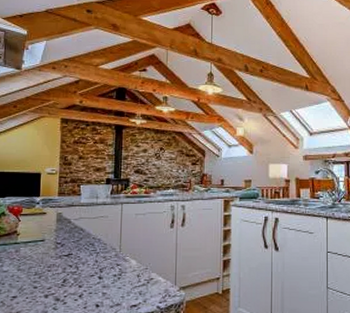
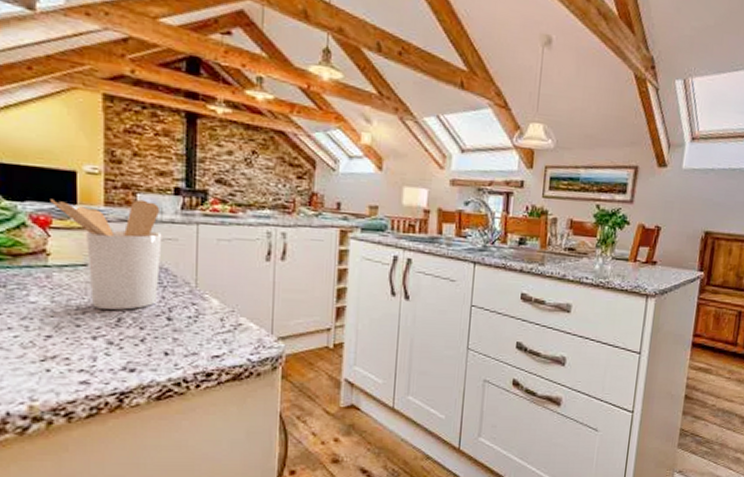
utensil holder: none [22,189,97,273] -> present [50,199,162,310]

